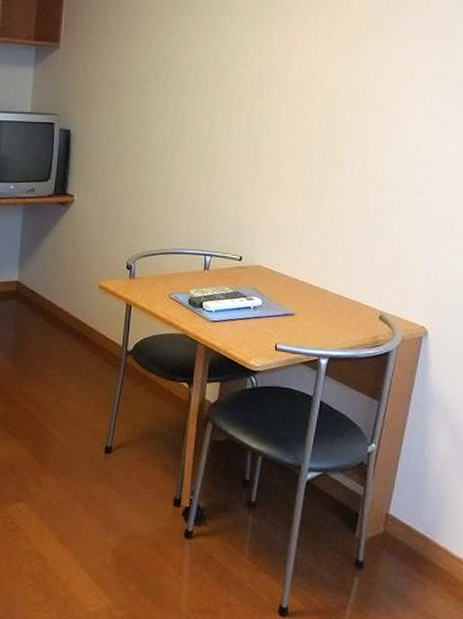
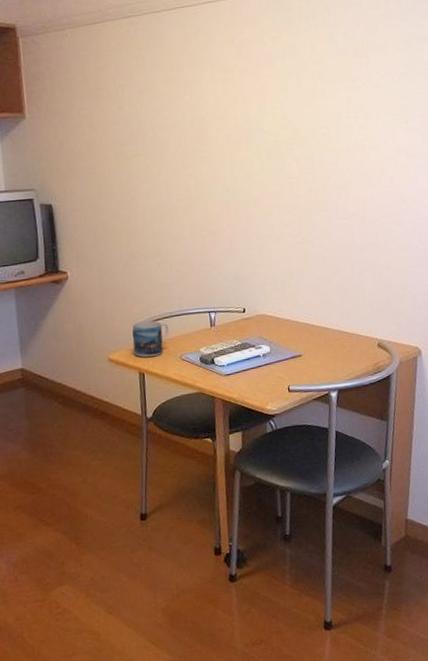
mug: none [124,253,163,291] -> present [132,320,170,357]

